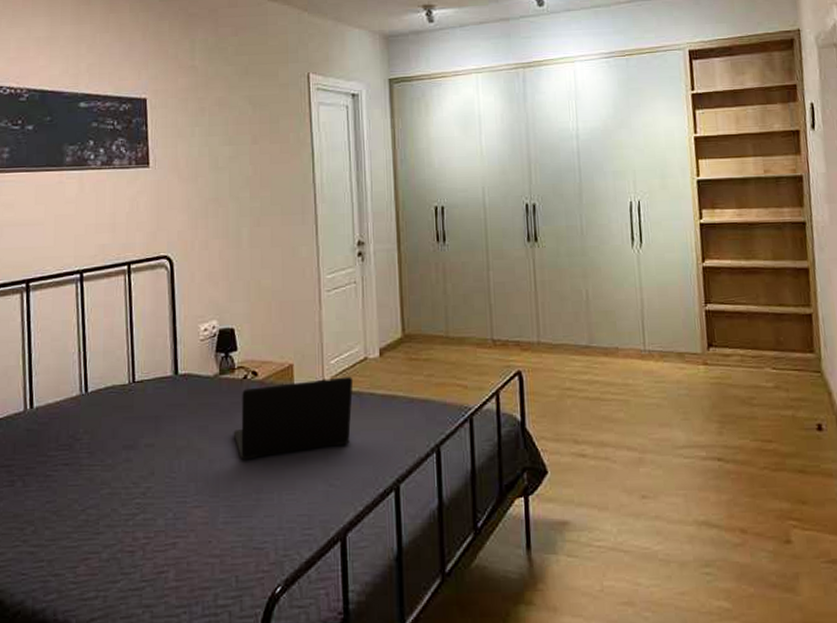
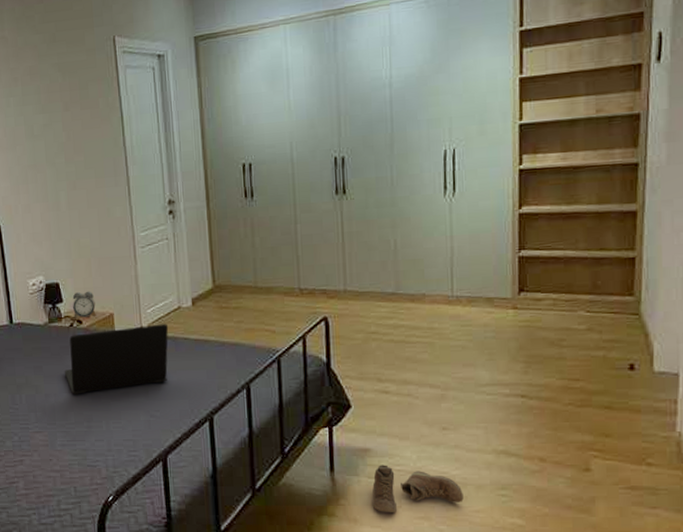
alarm clock: none [247,338,274,370] -> present [72,291,96,319]
boot: none [572,540,668,599] -> present [372,465,464,514]

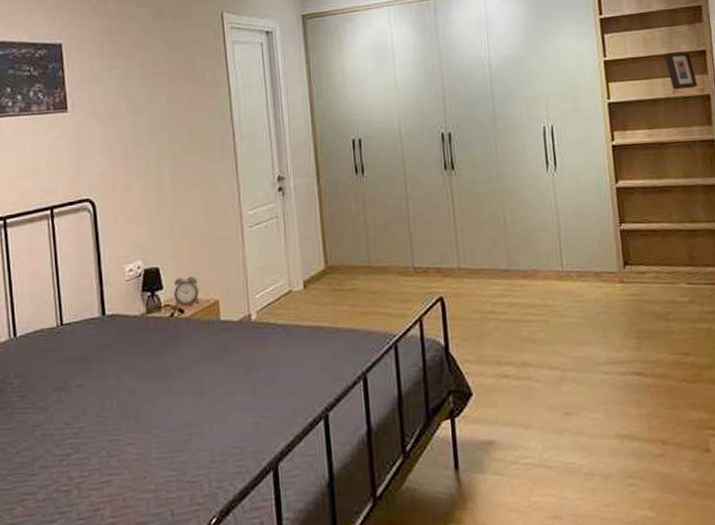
laptop: present [64,324,169,394] -> none [162,310,279,396]
boot: present [372,465,464,514] -> none [499,458,593,515]
picture frame: none [591,65,627,109] -> present [664,51,698,90]

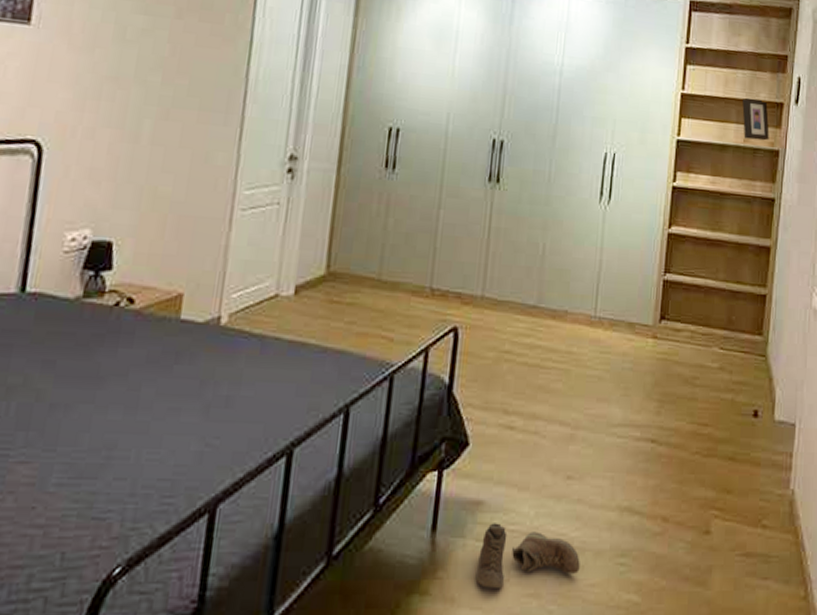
alarm clock: present [173,276,200,308] -> none [123,258,161,296]
boot: none [499,458,593,515] -> present [475,523,580,590]

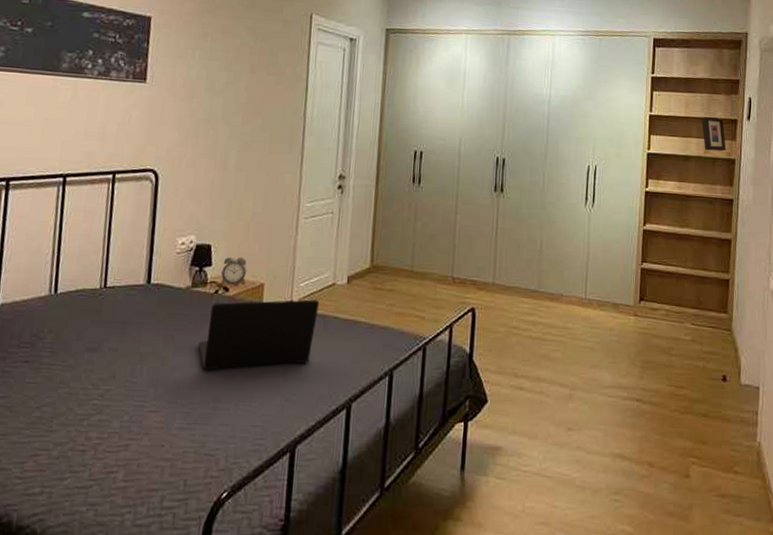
laptop: none [88,315,257,407] -> present [198,299,320,370]
alarm clock: none [123,258,161,296] -> present [220,257,247,286]
boot: present [475,523,580,590] -> none [497,464,582,518]

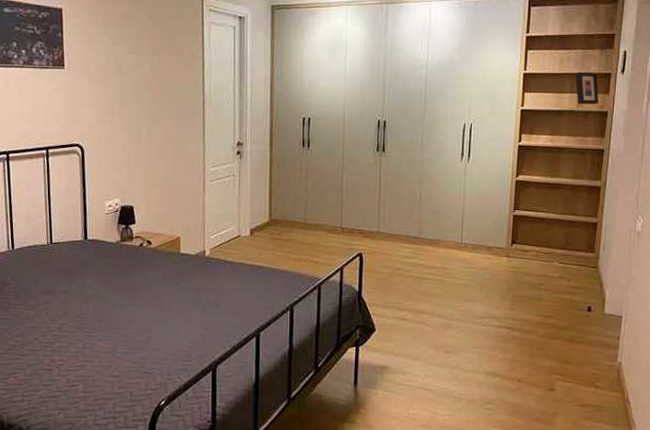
laptop: present [198,299,320,370] -> none [130,249,228,307]
alarm clock: present [220,257,247,286] -> none [143,215,165,240]

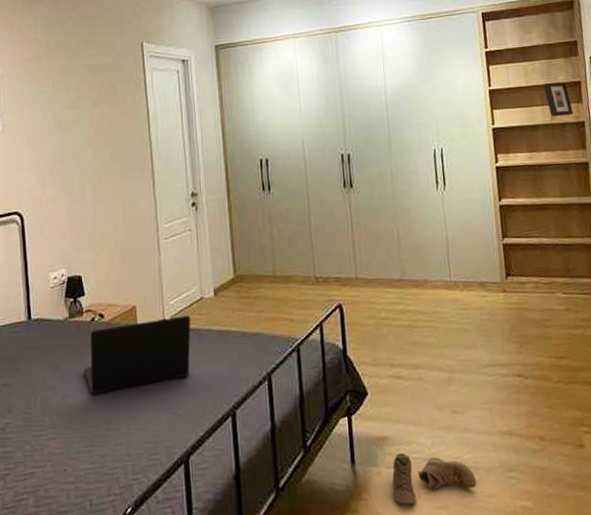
laptop: none [130,249,228,307] -> present [83,315,191,394]
boot: none [386,380,458,422] -> present [392,453,477,505]

